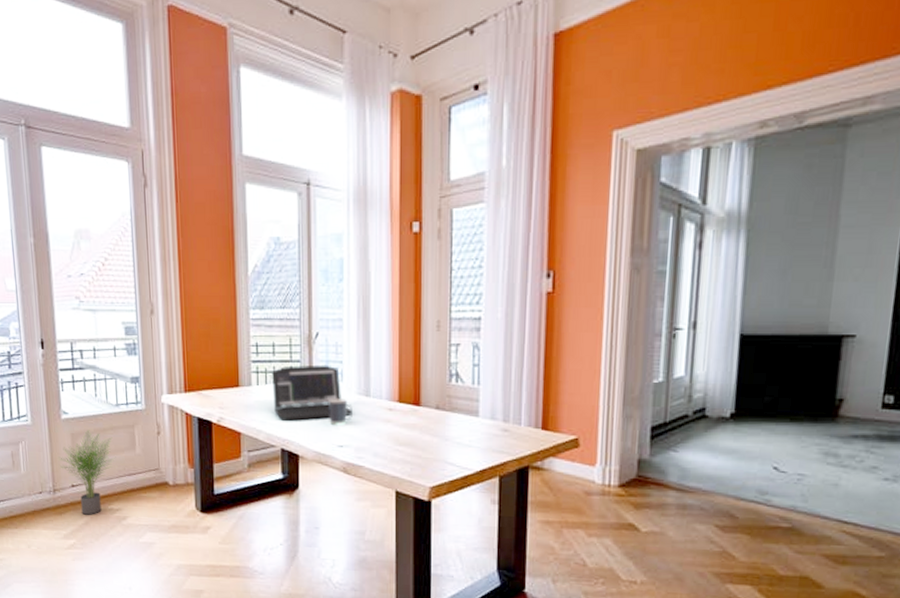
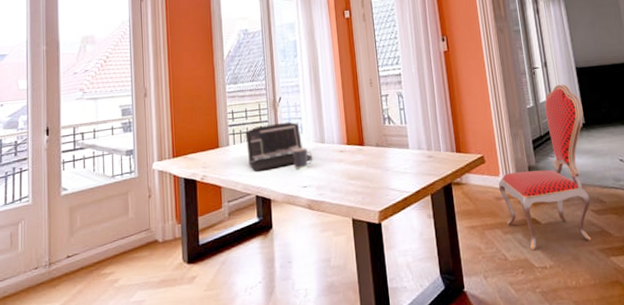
potted plant: present [58,430,115,515] -> none [56,202,109,284]
dining chair: none [591,356,737,561] -> present [498,84,592,250]

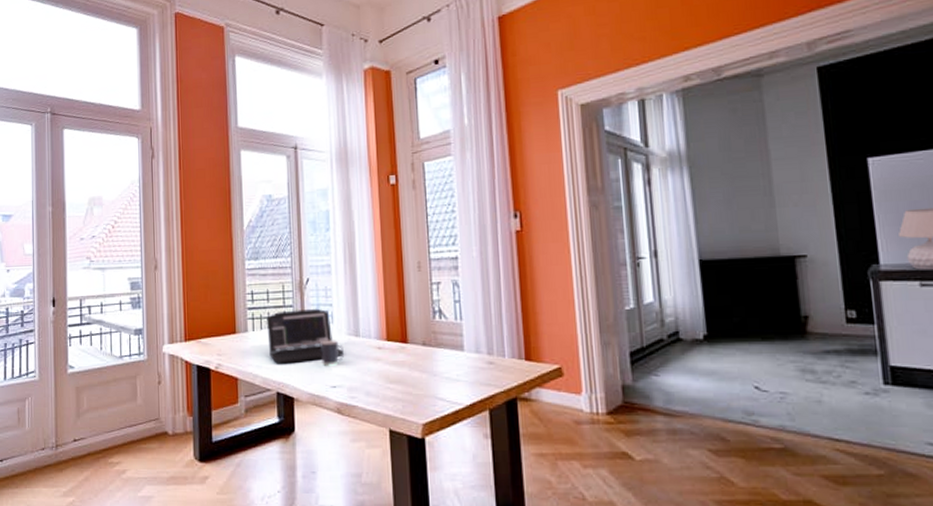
dining chair: present [498,84,592,250] -> none [579,281,707,492]

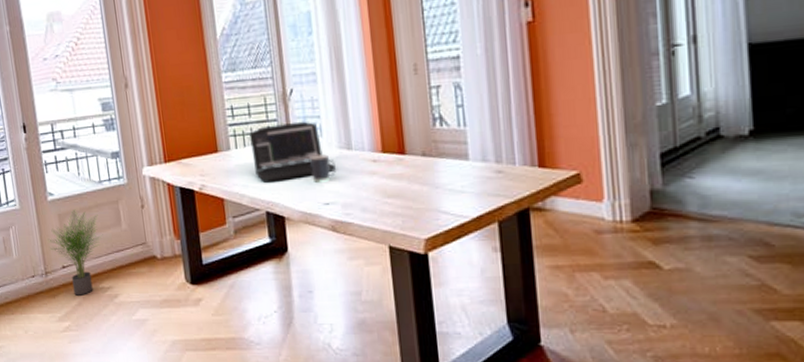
potted plant: none [63,383,117,470] -> present [48,209,102,296]

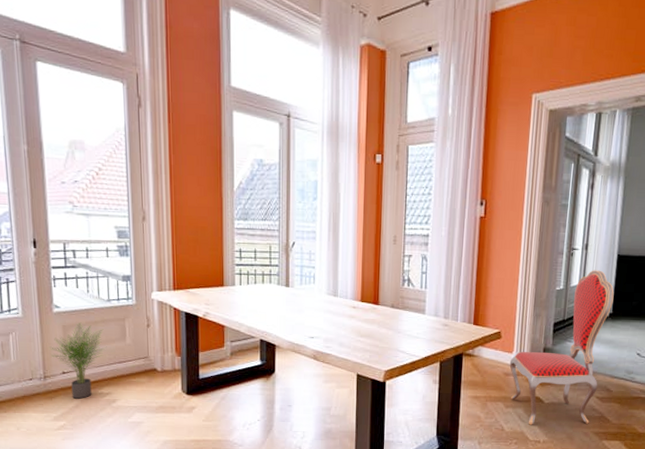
laptop: present [249,121,334,183] -> none [253,269,321,316]
mug: present [308,153,336,182] -> none [301,297,323,320]
dining chair: none [600,69,753,303] -> present [509,270,614,425]

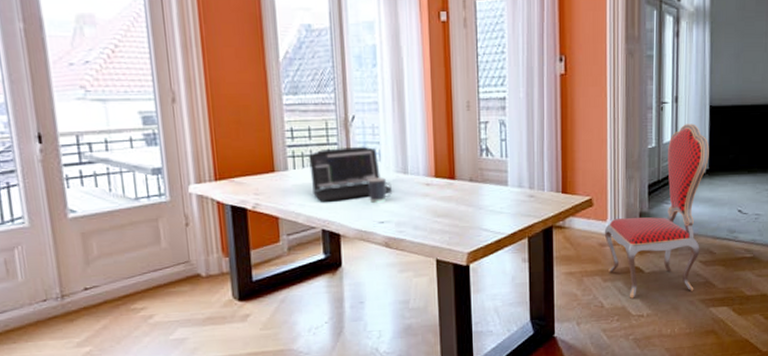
potted plant: present [50,322,106,399] -> none [66,227,137,319]
laptop: none [253,269,321,316] -> present [309,146,390,202]
mug: none [301,297,323,320] -> present [366,176,392,203]

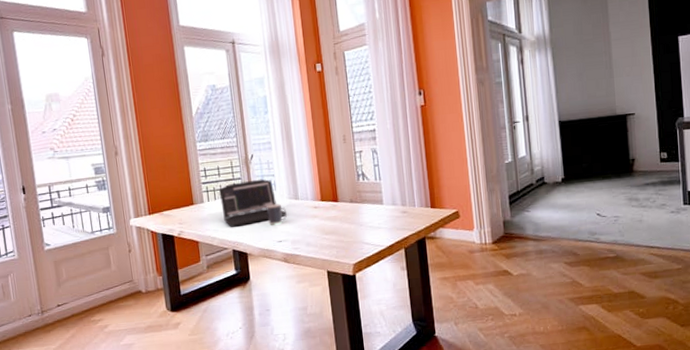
dining chair: present [604,124,709,299] -> none [472,138,564,299]

